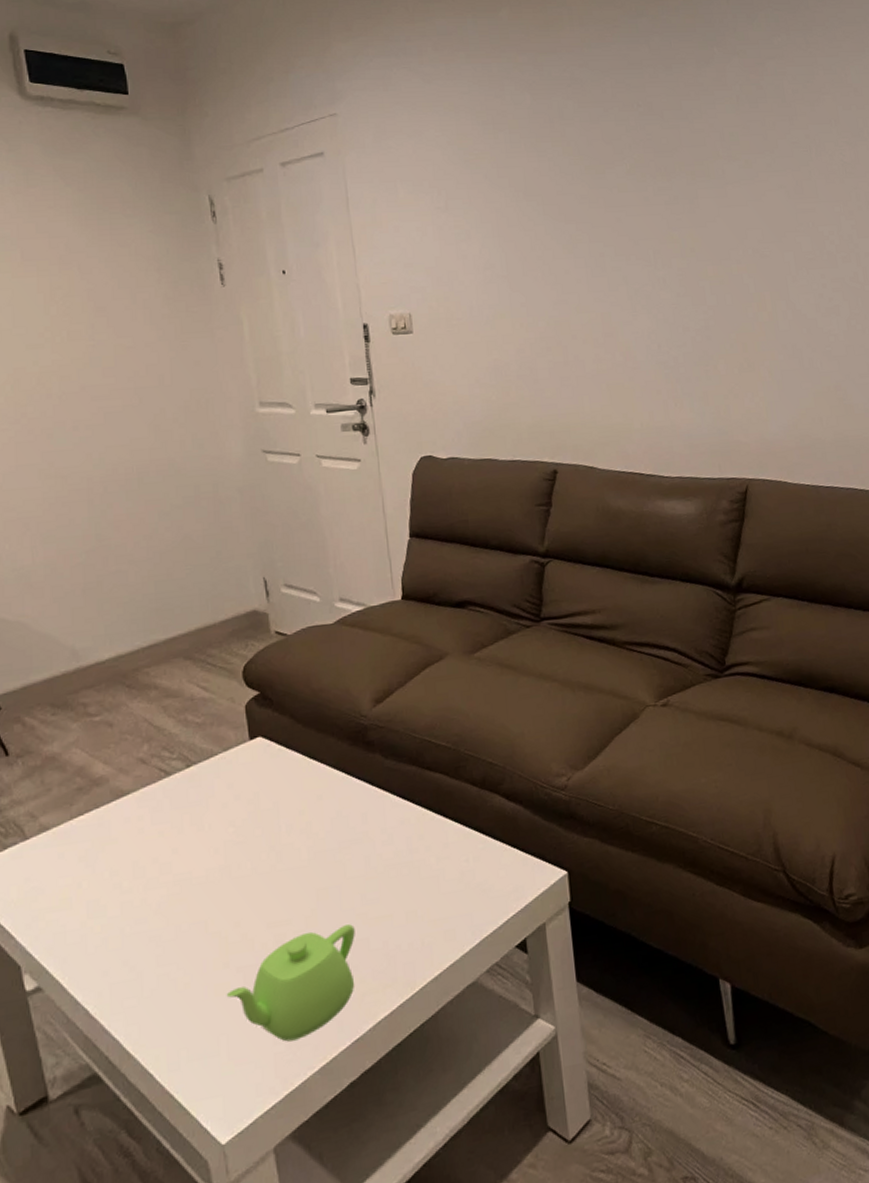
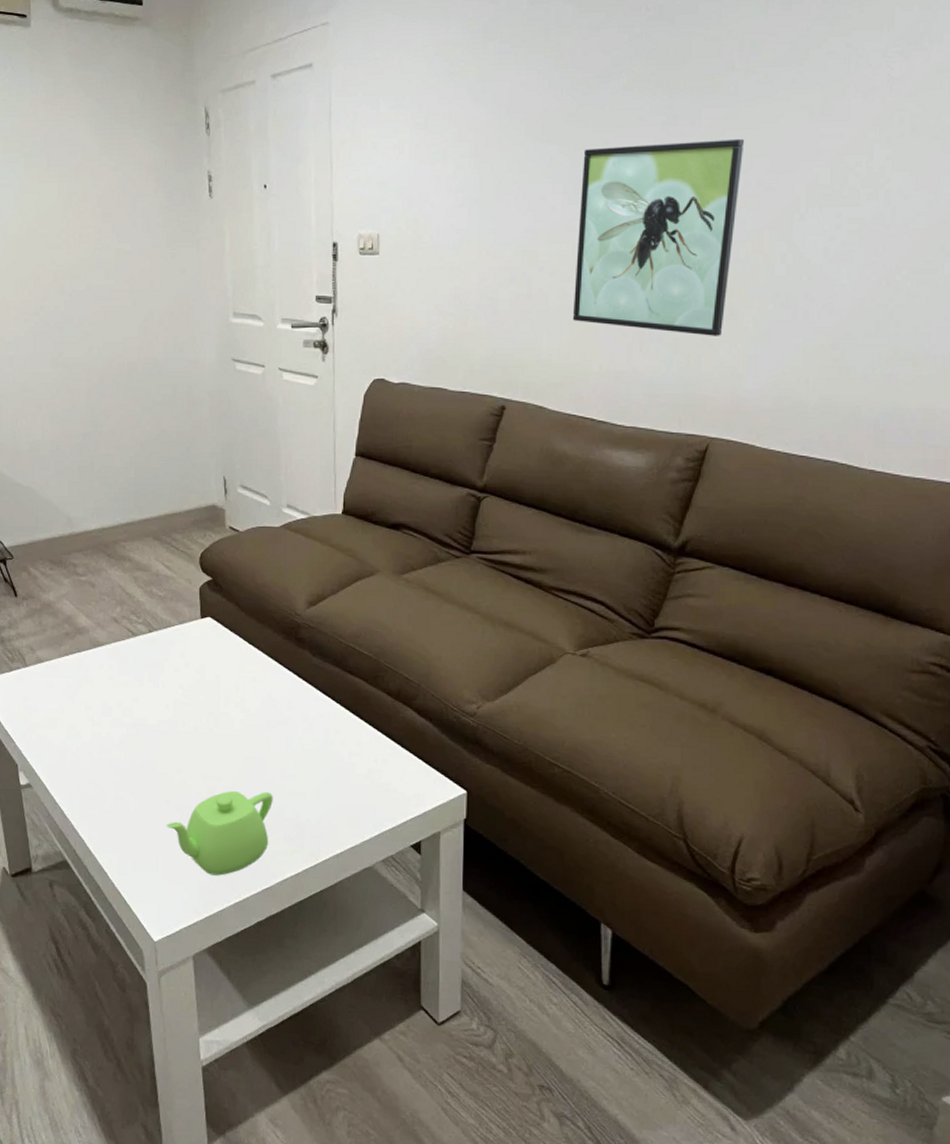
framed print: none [600,214,744,388] -> present [572,138,745,336]

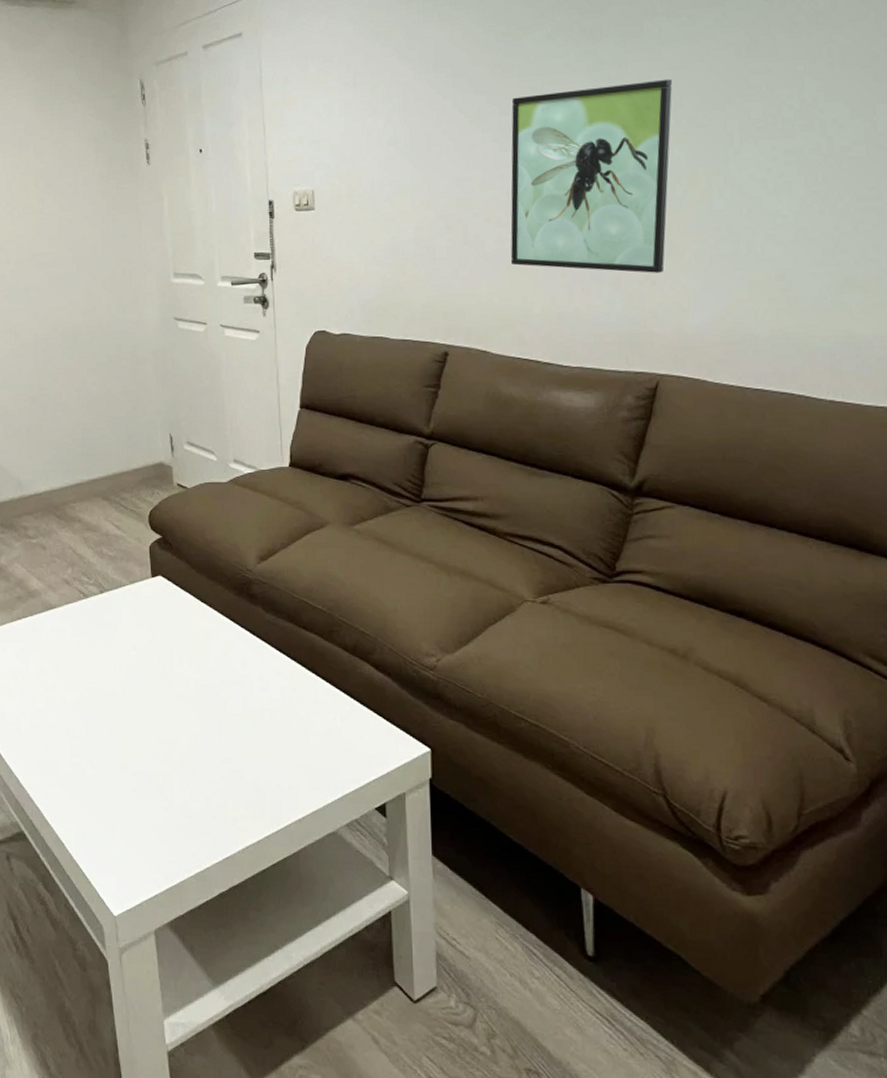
teapot: present [166,790,273,876] -> none [123,754,231,845]

